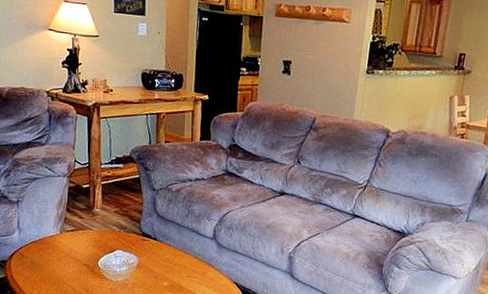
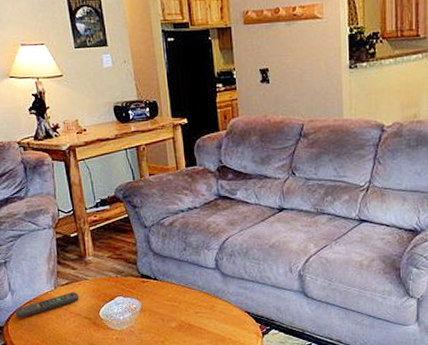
remote control: none [20,239,82,257] -> present [15,292,79,319]

